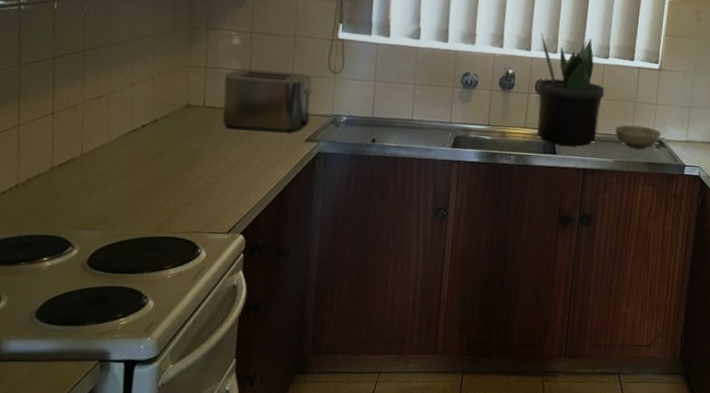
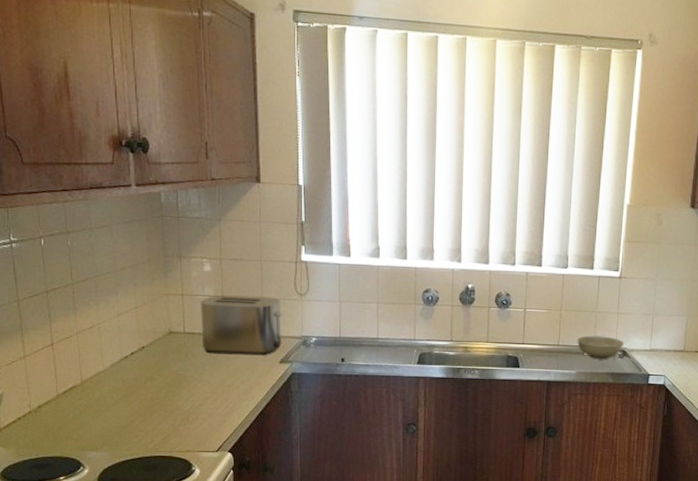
planter: present [537,33,605,147] -> none [497,245,565,359]

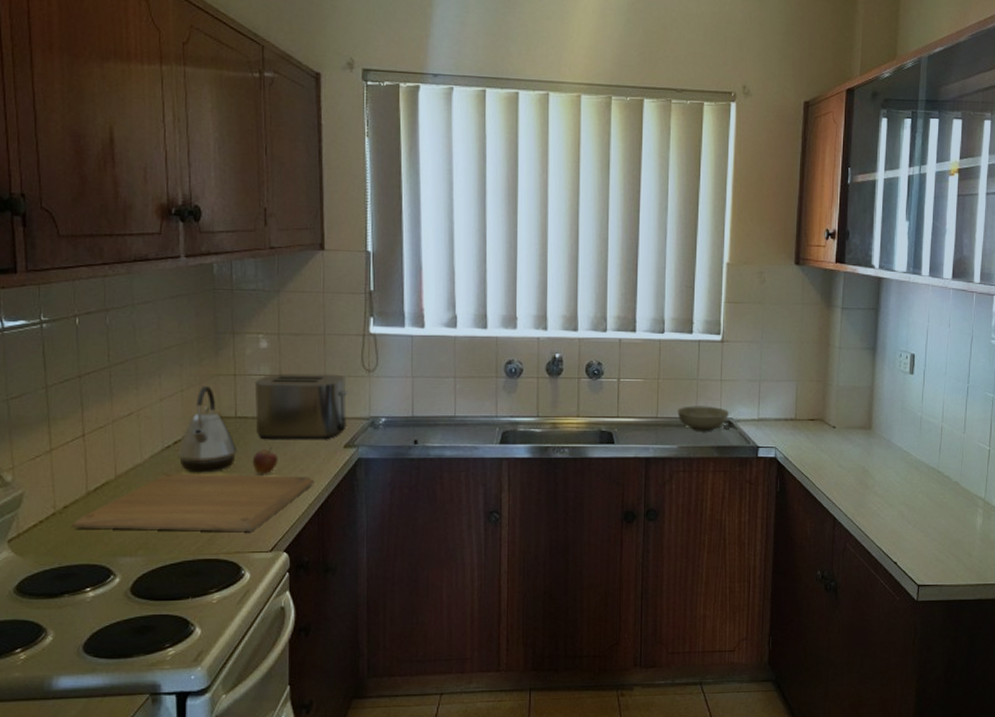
chopping board: none [46,380,254,433] -> present [72,473,315,531]
kettle: none [134,304,187,380] -> present [178,386,238,471]
fruit: none [199,360,222,384] -> present [252,447,278,474]

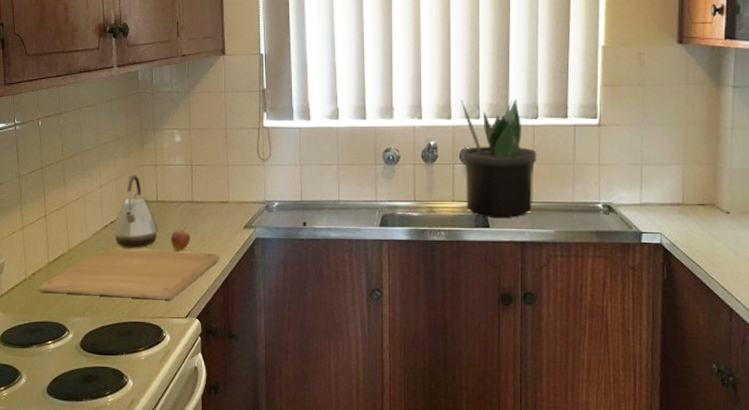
toaster: present [254,373,348,439] -> none [171,163,247,220]
planter: none [588,310,663,433] -> present [461,99,537,218]
bowl: present [677,406,730,431] -> none [553,190,609,216]

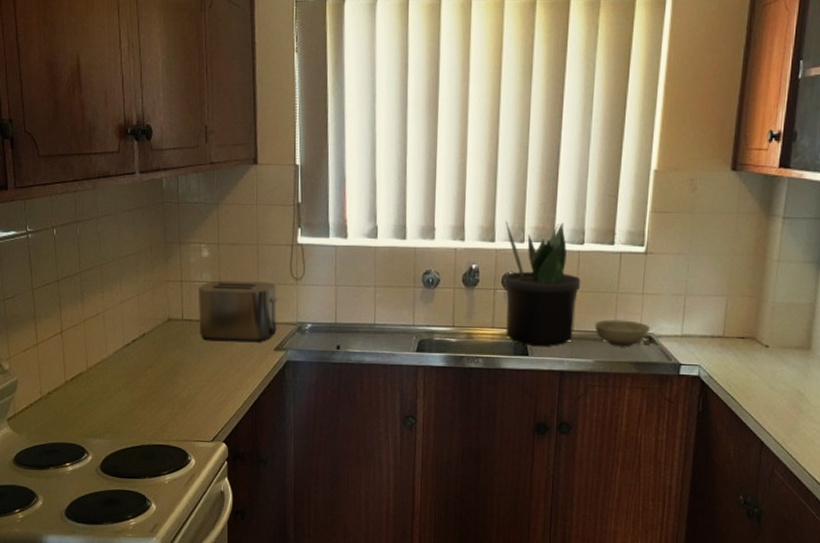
chopping board: present [38,248,220,299] -> none [54,367,249,422]
kettle: present [113,175,159,247] -> none [135,291,184,368]
fruit: present [170,227,191,250] -> none [196,347,218,372]
toaster: none [171,163,247,220] -> present [198,280,278,342]
bowl: none [553,190,609,216] -> present [594,319,651,346]

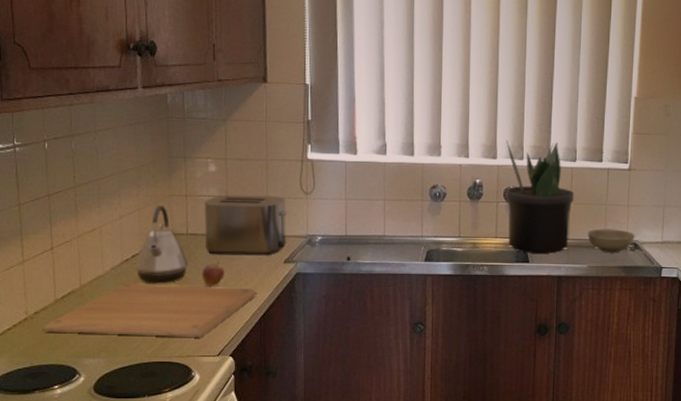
chopping board: none [54,367,249,422] -> present [42,283,258,337]
kettle: none [135,291,184,368] -> present [135,205,189,283]
fruit: none [196,347,218,372] -> present [201,261,225,286]

